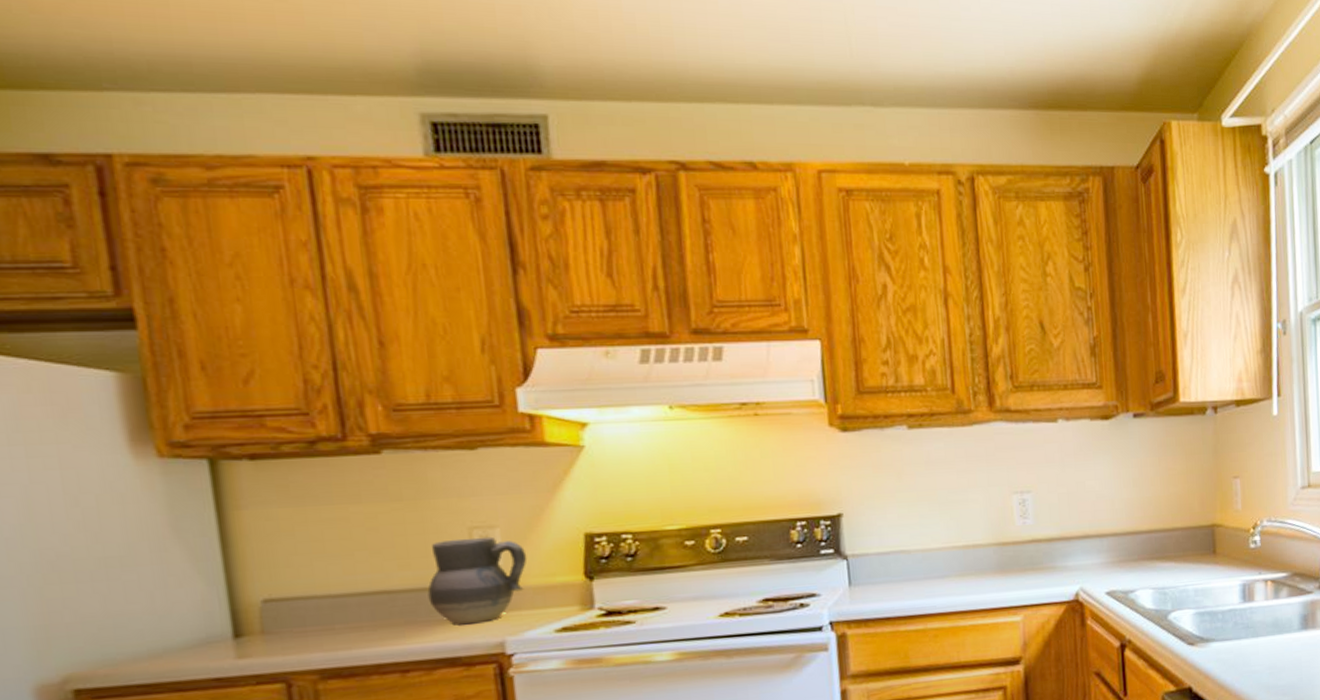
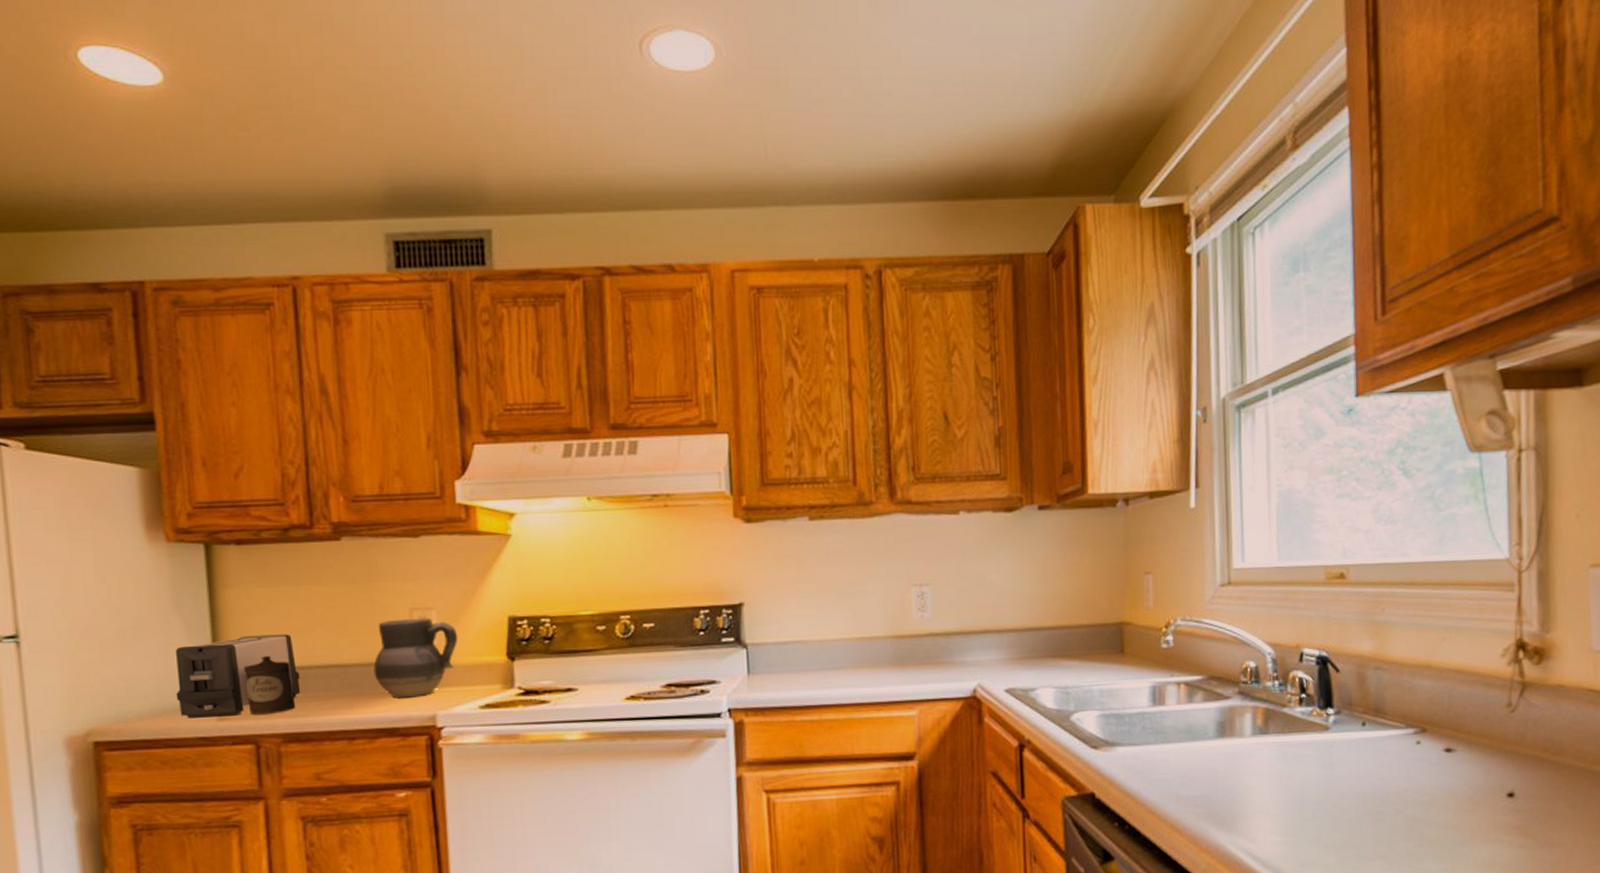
toaster: none [176,558,340,658] -> present [175,634,301,718]
canister: none [265,583,333,650] -> present [243,655,295,715]

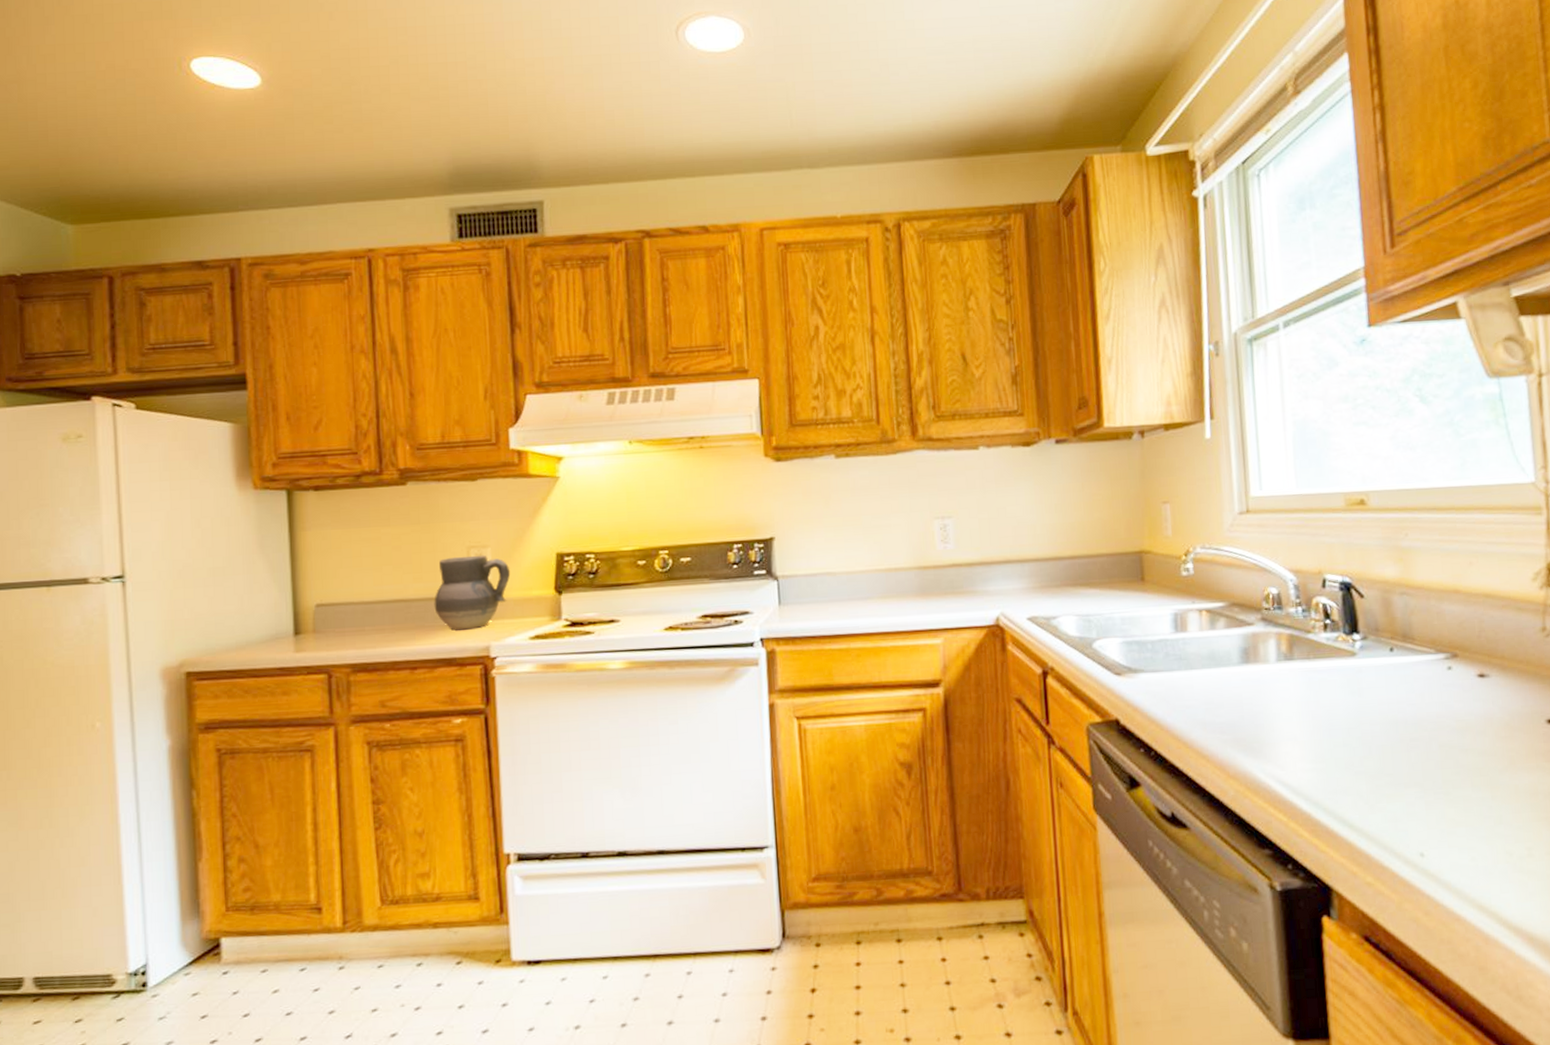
toaster: present [175,634,301,718] -> none [259,571,369,650]
canister: present [243,655,295,715] -> none [318,591,363,647]

